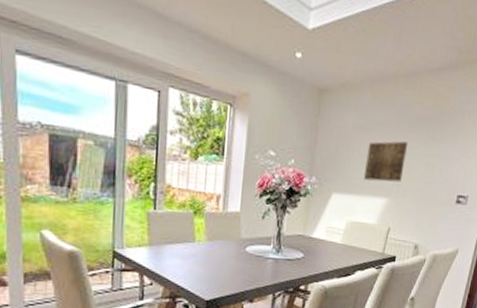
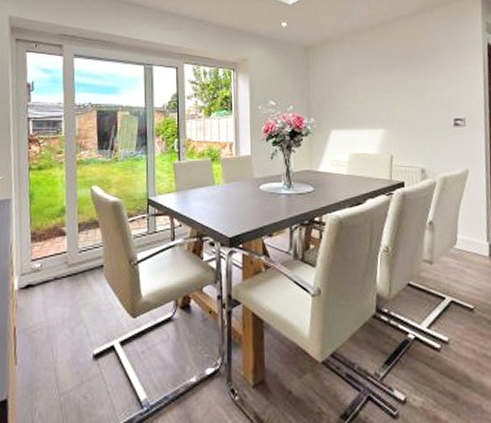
wall art: present [364,141,408,183] -> none [357,78,395,115]

